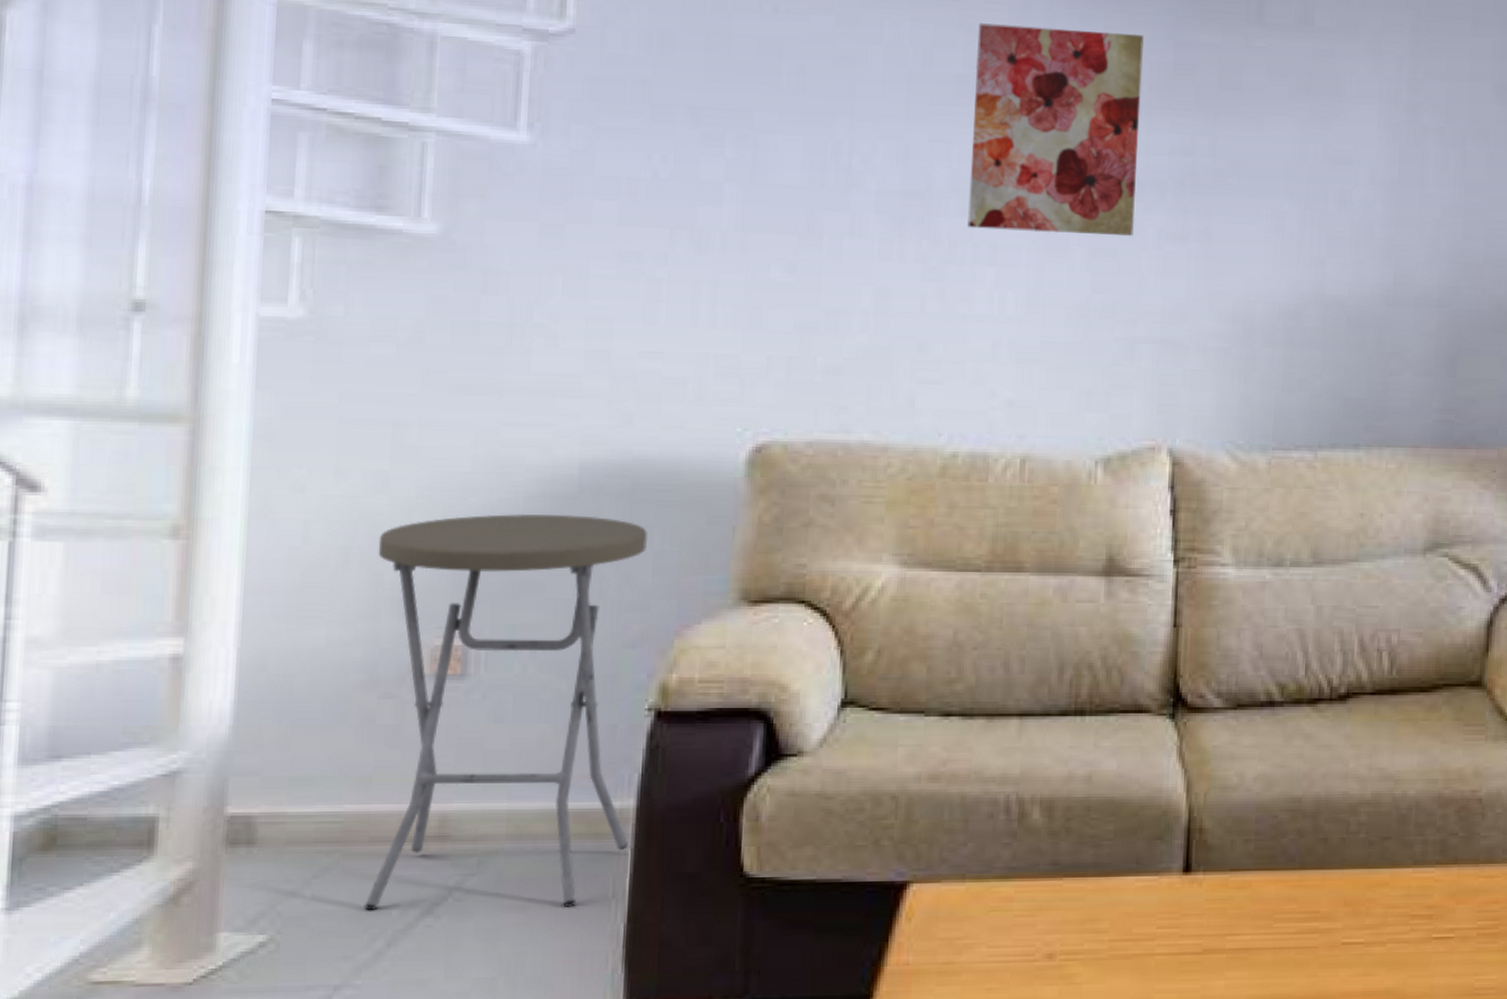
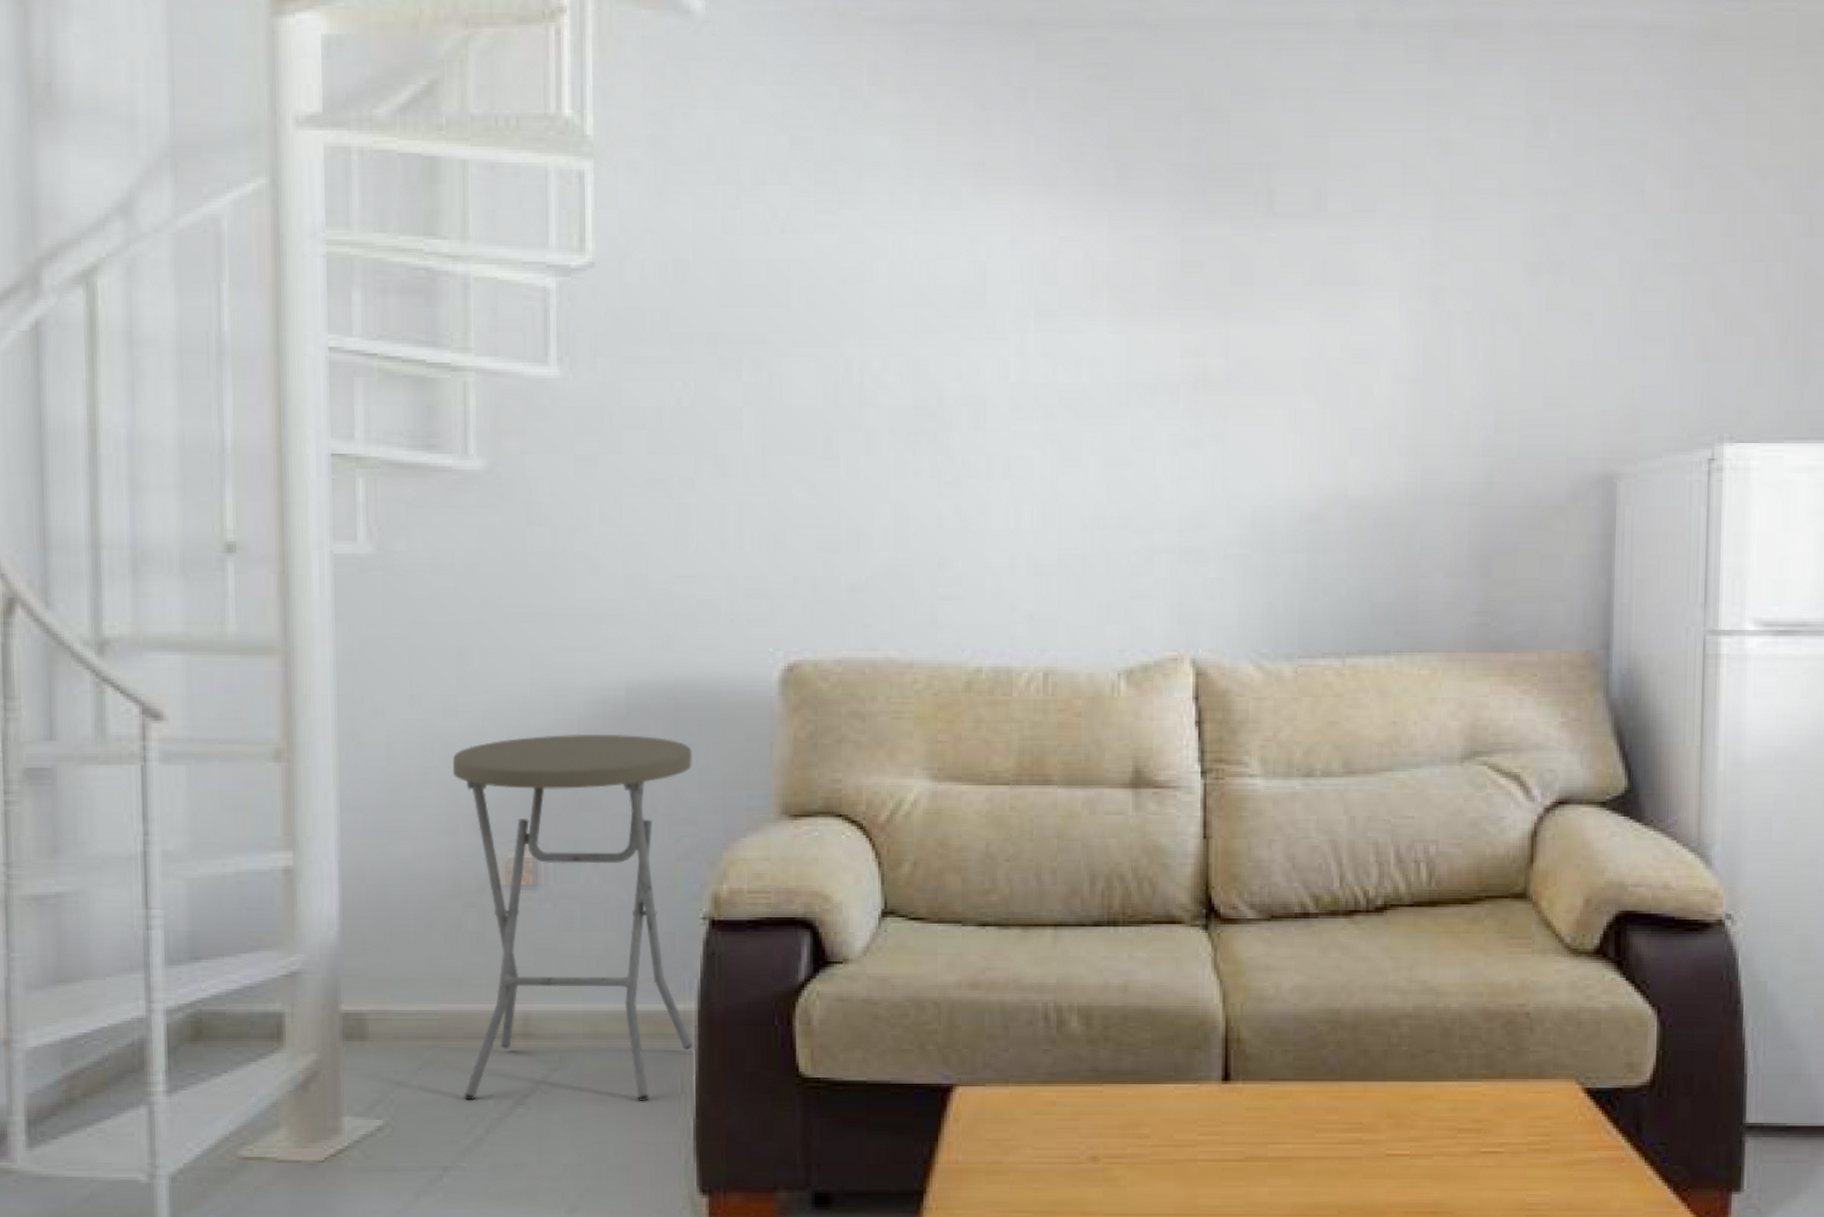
wall art: present [968,23,1145,237] -> none [980,231,1150,444]

